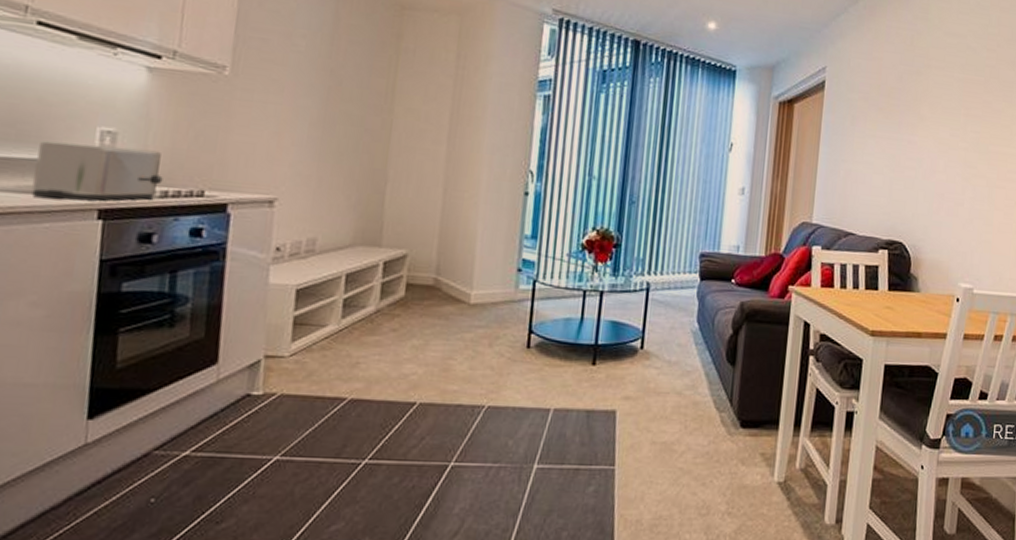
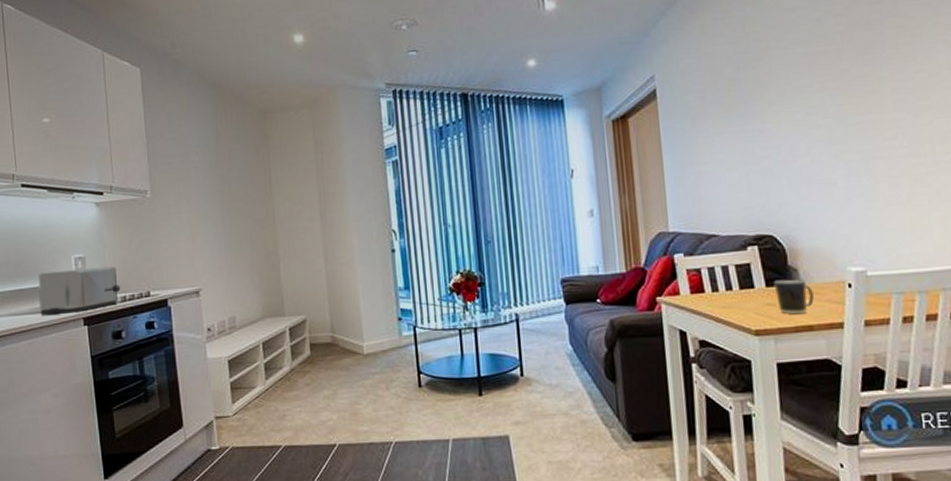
mug: none [895,285,927,321] -> present [773,279,814,314]

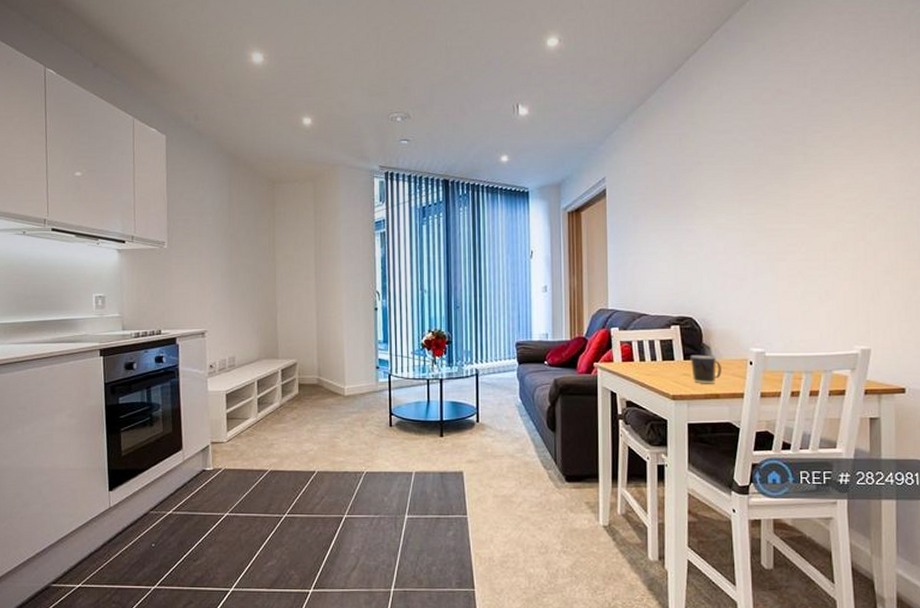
toaster: present [38,266,121,315] -> none [60,306,135,344]

